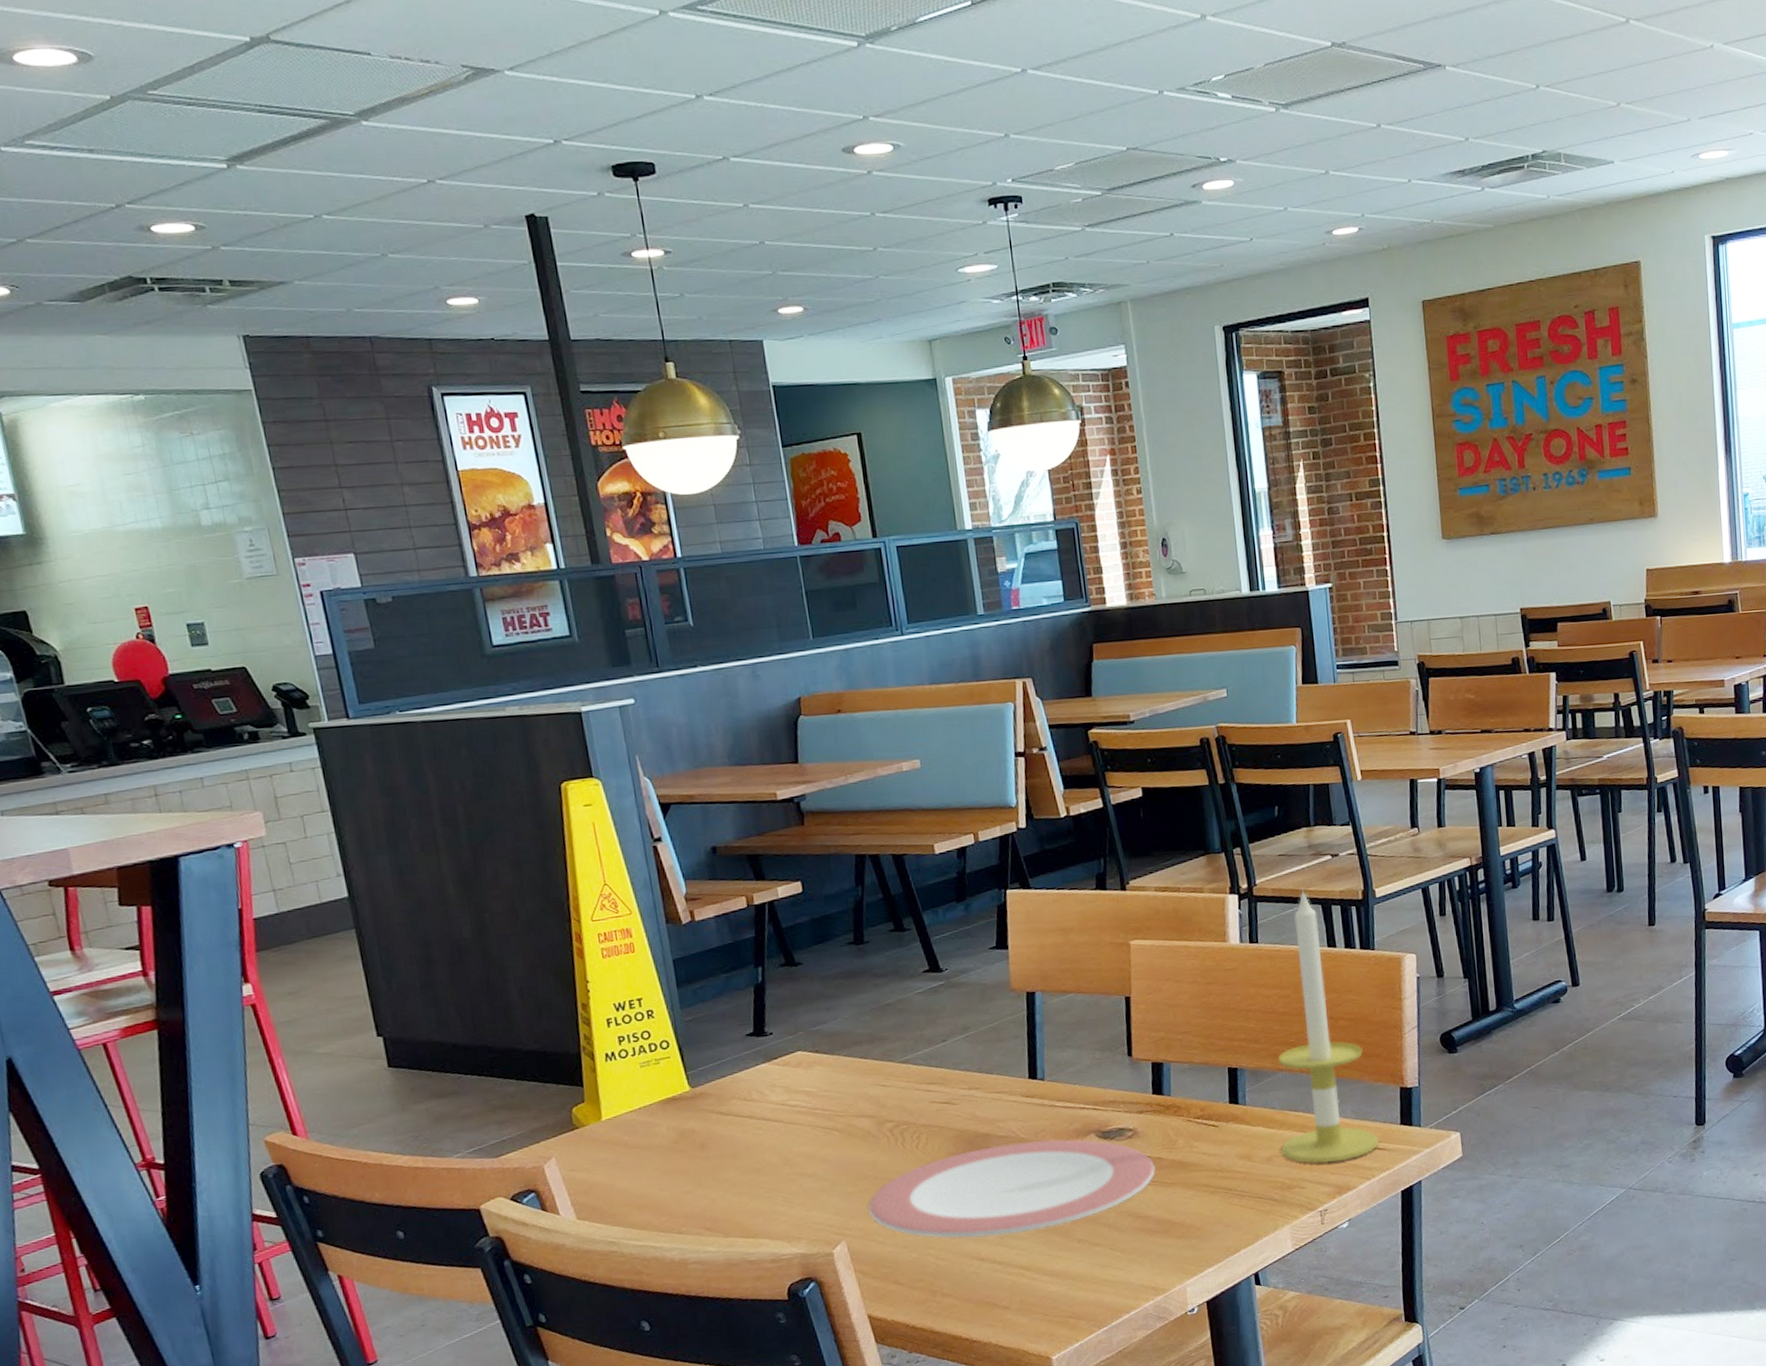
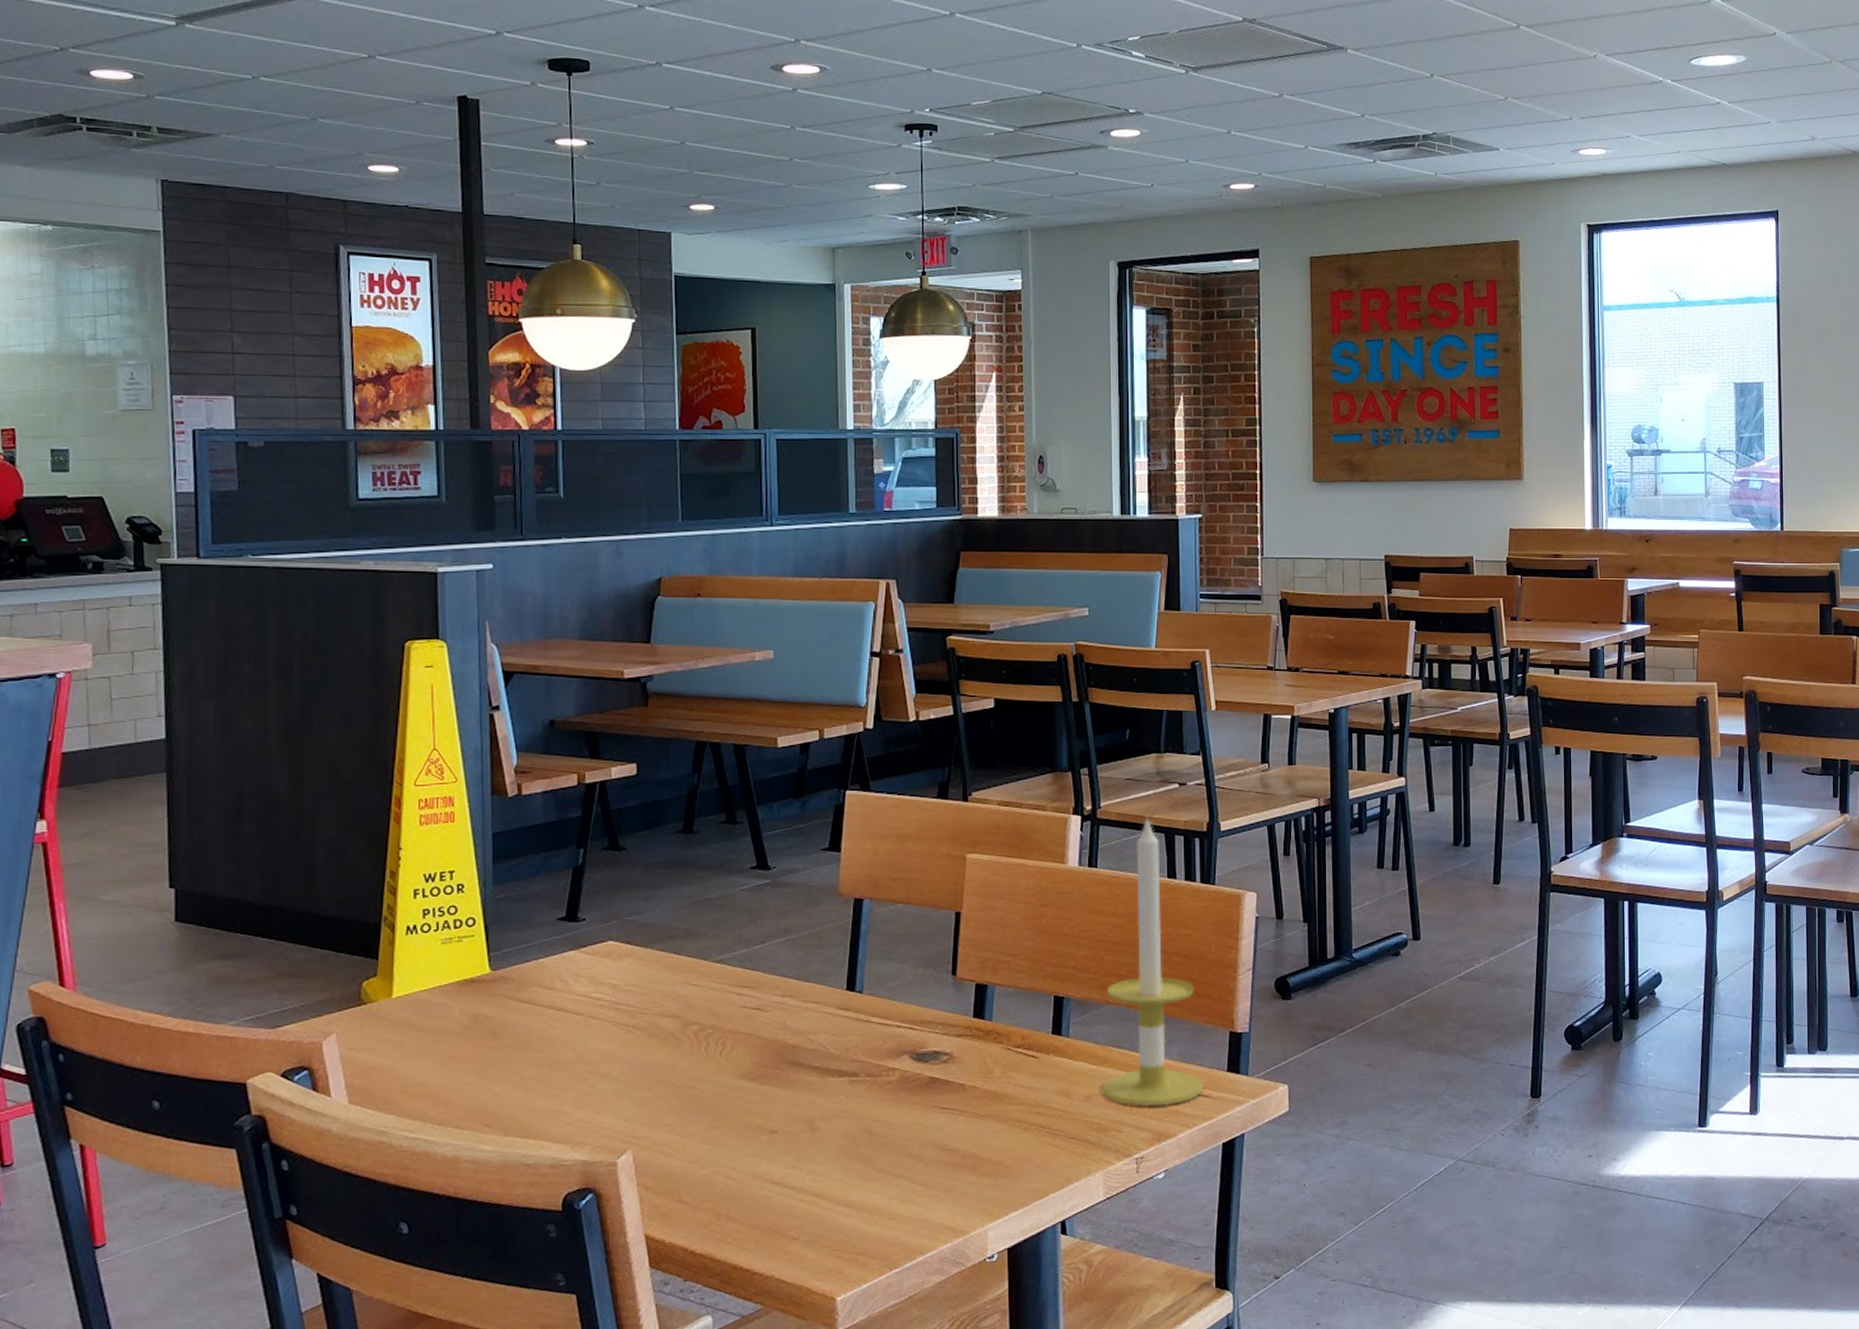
plate: present [868,1139,1155,1239] -> none [661,1057,968,1159]

